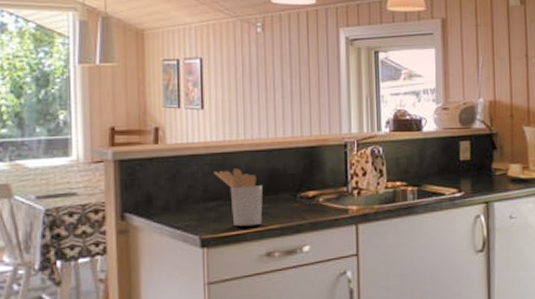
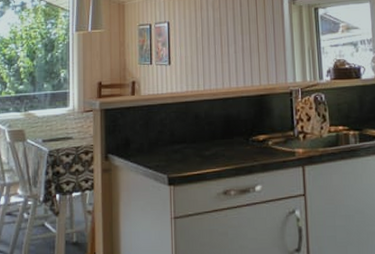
utensil holder: present [214,168,263,227] -> none [179,115,220,167]

